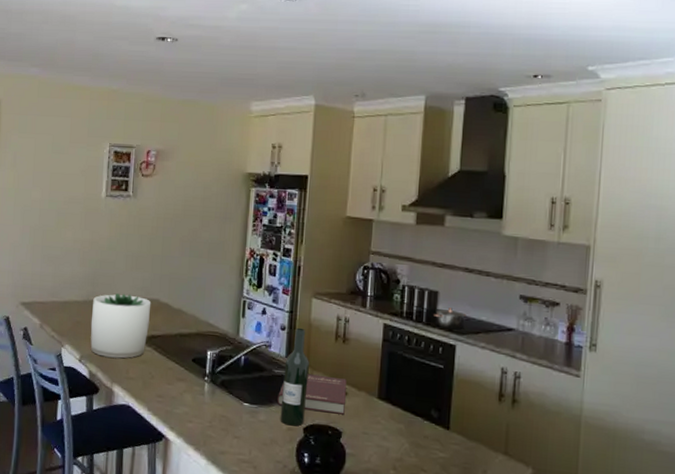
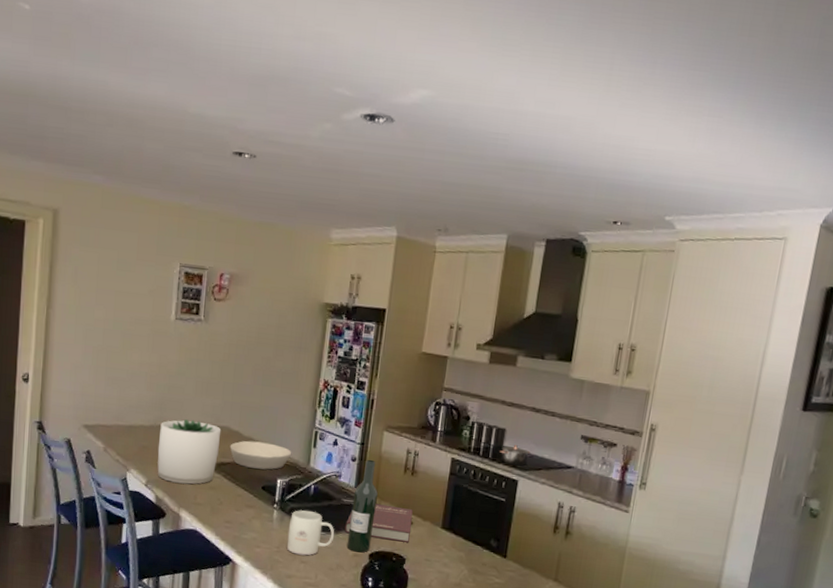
bowl: none [160,312,221,342] -> present [230,440,292,470]
mug: none [219,382,268,431] -> present [286,510,335,556]

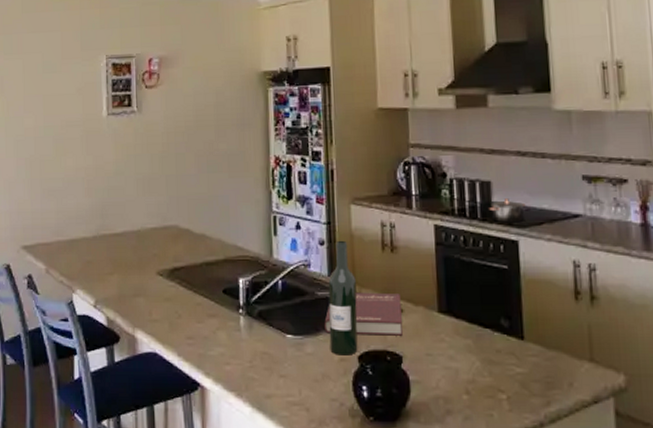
planter: present [157,419,222,485] -> none [103,222,170,299]
bowl: present [230,440,292,470] -> none [181,237,251,269]
mug: present [286,510,335,556] -> none [259,311,314,368]

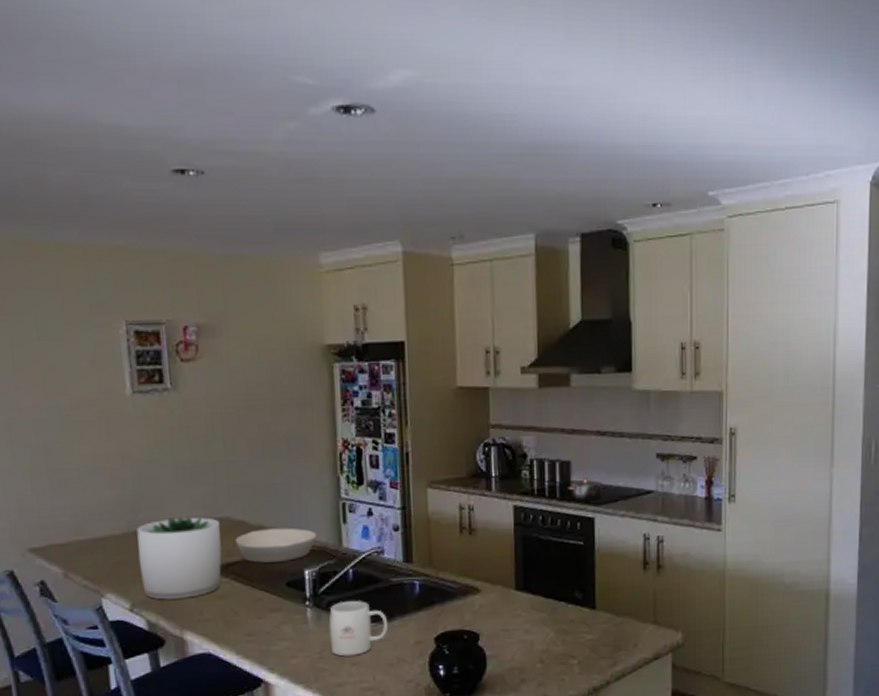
planter: none [103,222,170,299] -> present [137,516,222,600]
bowl: none [181,237,251,269] -> present [235,527,318,563]
mug: none [259,311,314,368] -> present [328,600,389,657]
book: present [324,292,403,336] -> none [399,574,480,619]
wine bottle: present [328,240,358,356] -> none [403,525,435,639]

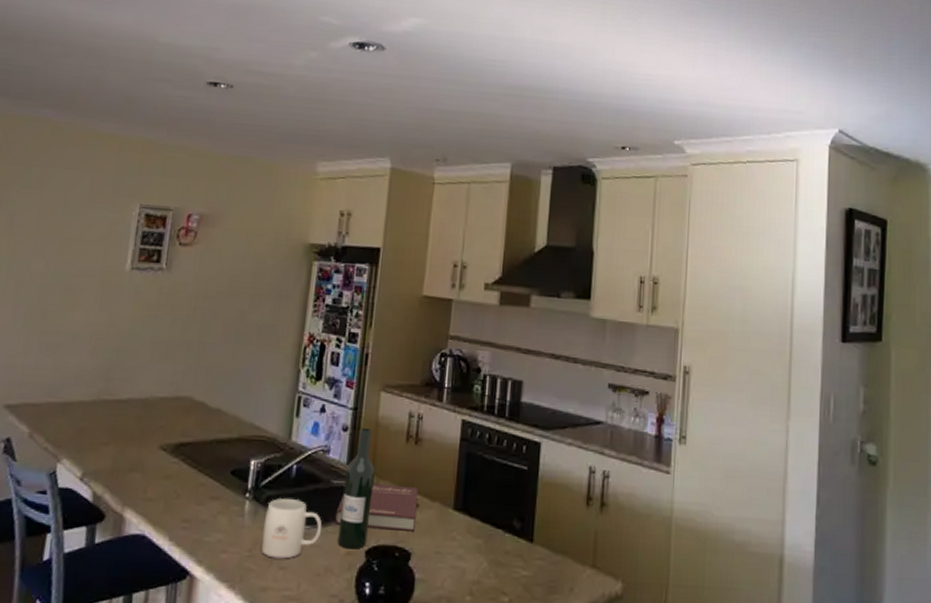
planter: present [137,516,222,600] -> none [97,390,182,475]
bowl: present [235,527,318,563] -> none [192,413,270,449]
book: none [399,574,480,619] -> present [335,483,418,531]
wine bottle: none [403,525,435,639] -> present [337,427,375,550]
cooking pot: present [566,477,603,502] -> none [516,399,553,425]

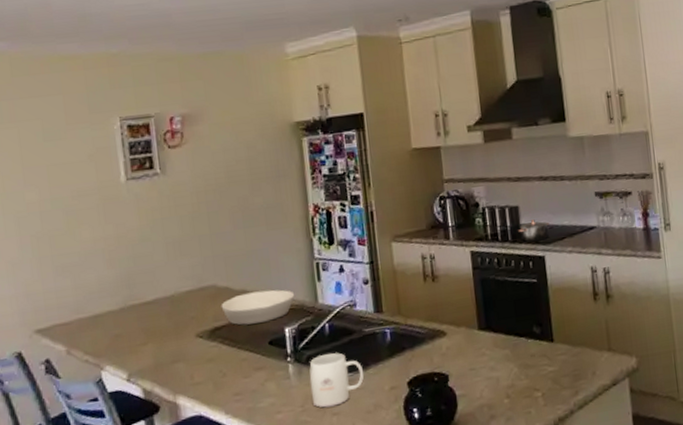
bowl: none [192,413,270,449] -> present [221,289,295,325]
book: present [335,483,418,531] -> none [373,318,448,367]
wine bottle: present [337,427,375,550] -> none [374,276,407,385]
cooking pot: none [516,399,553,425] -> present [517,219,550,243]

